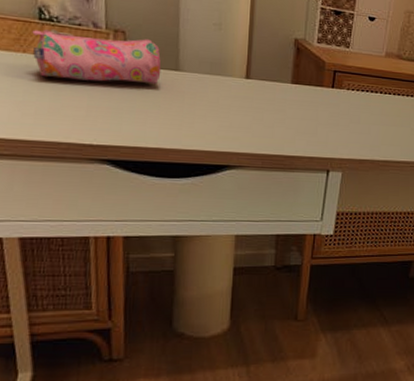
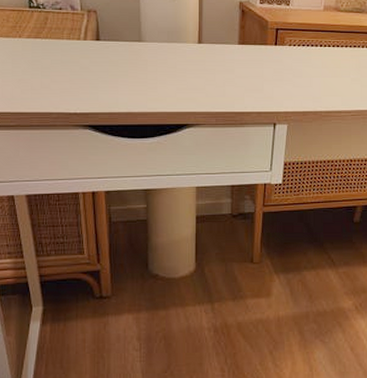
pencil case: present [32,29,162,85] -> none [25,15,127,57]

